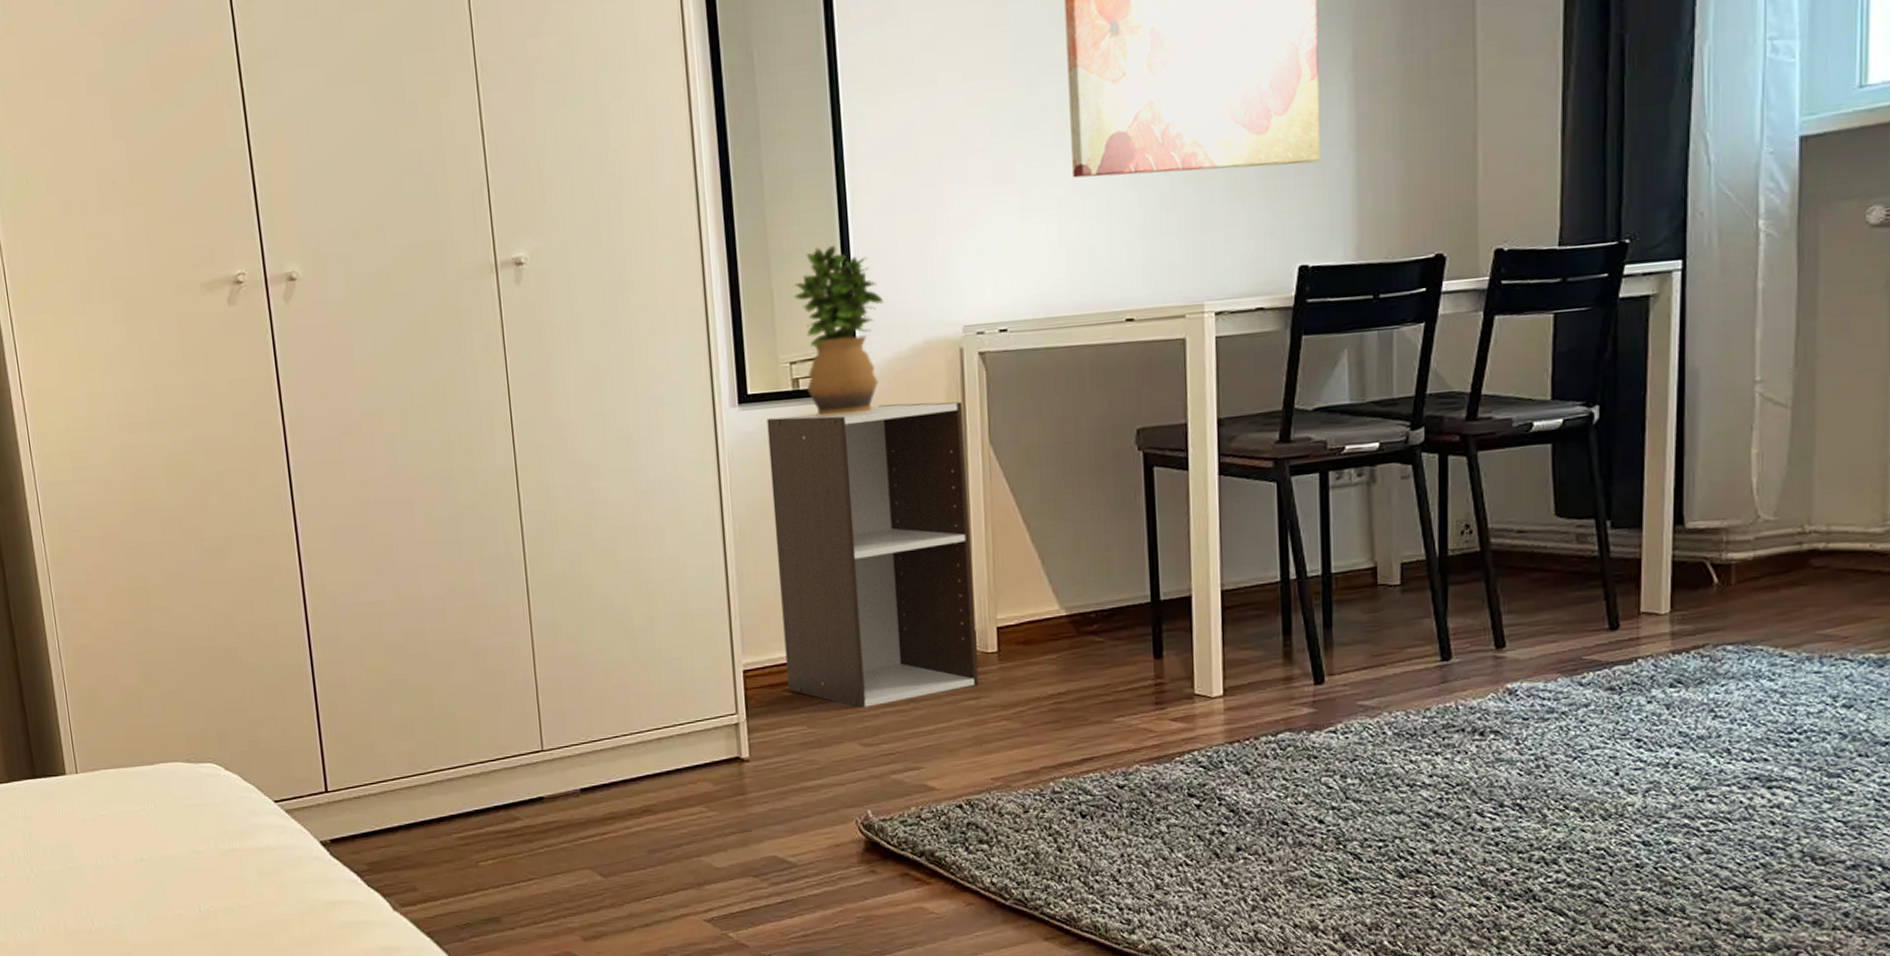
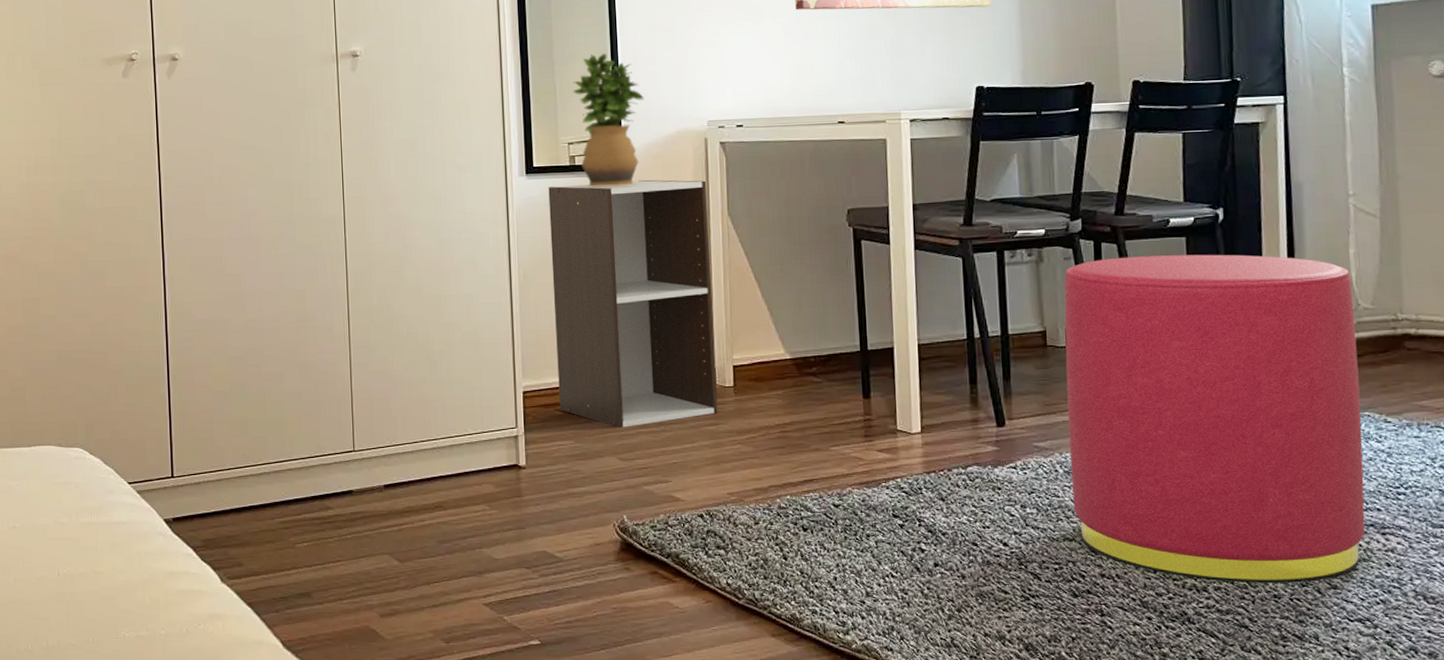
stool: none [1399,462,1753,852] -> present [1064,254,1365,583]

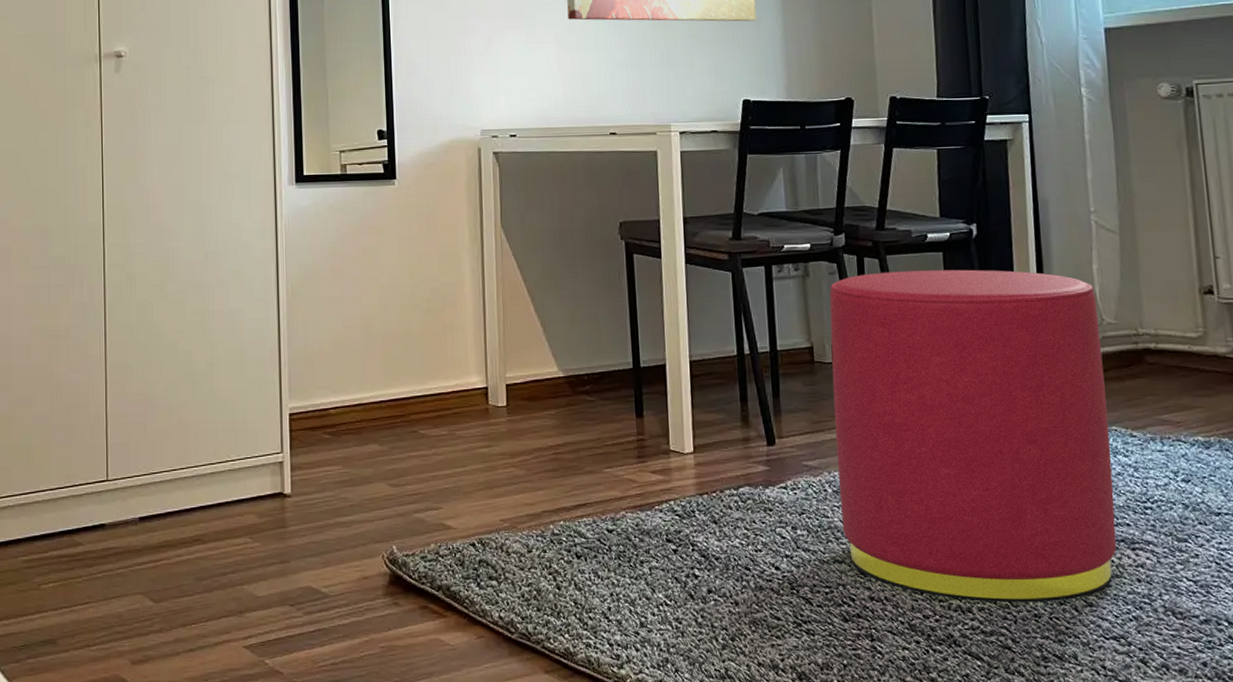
bookcase: present [548,179,718,428] -> none [319,190,491,451]
potted plant: present [572,53,644,188] -> none [344,58,418,198]

